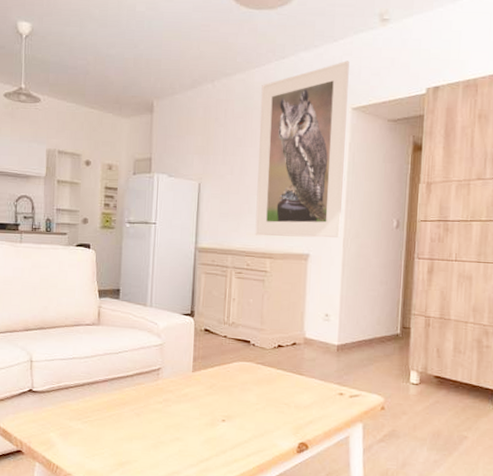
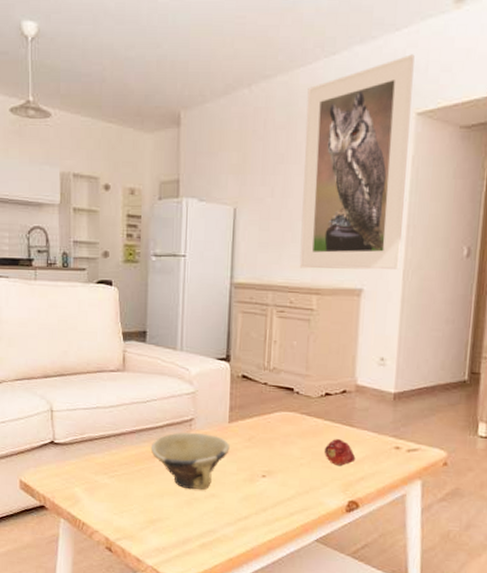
bowl: none [121,380,193,434] -> present [150,432,230,491]
fruit: none [277,386,305,410] -> present [324,439,356,466]

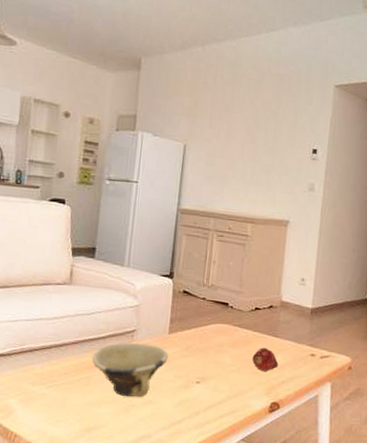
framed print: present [299,54,415,271] -> none [238,40,334,207]

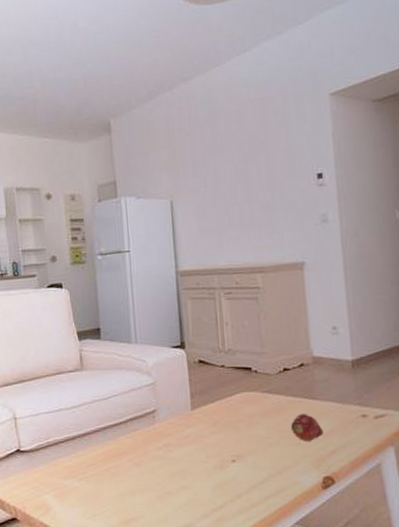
bowl: present [91,342,169,398] -> none [116,423,196,484]

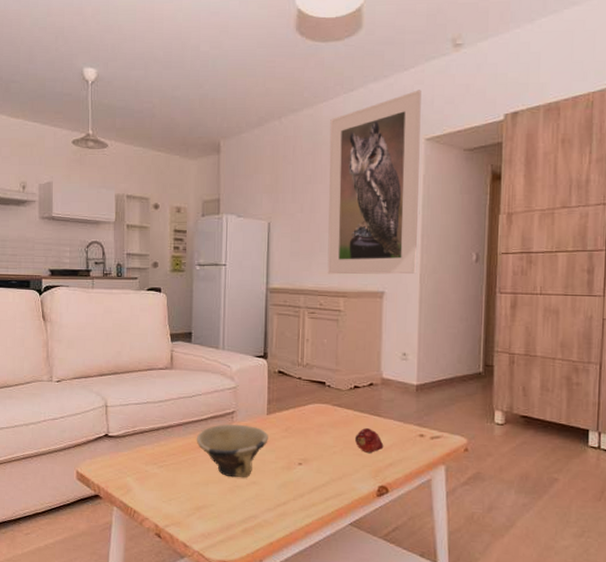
bowl: none [116,423,196,484] -> present [196,424,269,478]
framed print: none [225,42,338,250] -> present [327,90,421,275]

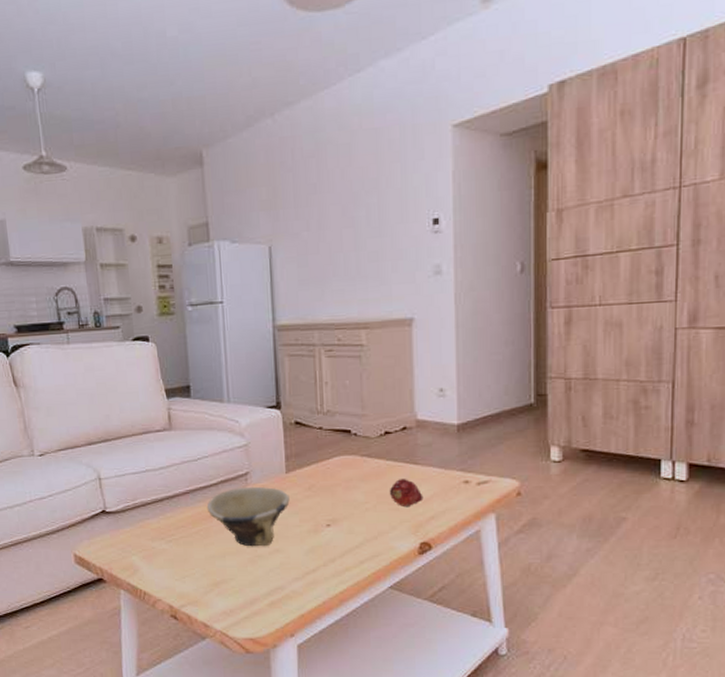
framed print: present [327,90,421,275] -> none [334,62,451,303]

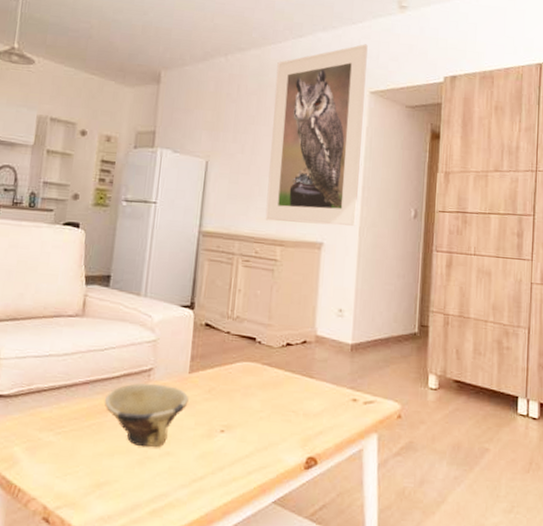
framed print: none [334,62,451,303] -> present [265,44,368,227]
fruit: present [389,479,423,506] -> none [283,391,315,419]

